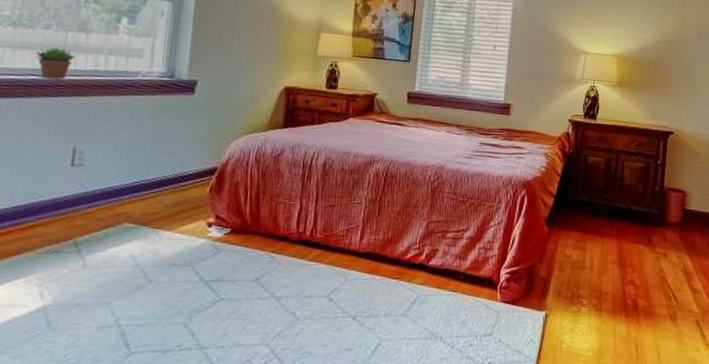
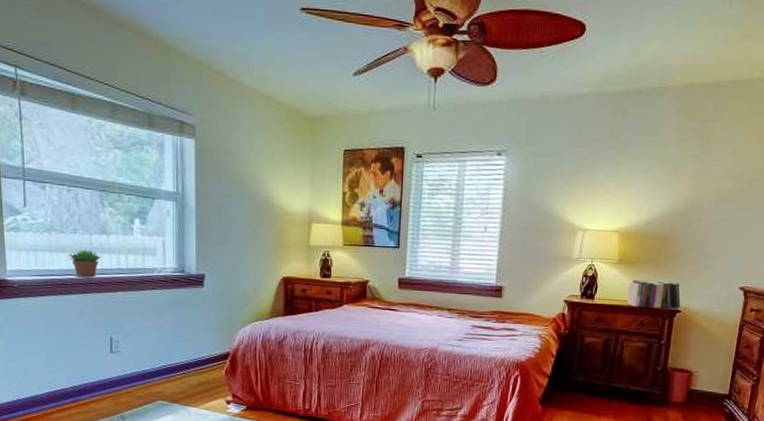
books: none [626,101,674,131] -> present [627,279,681,309]

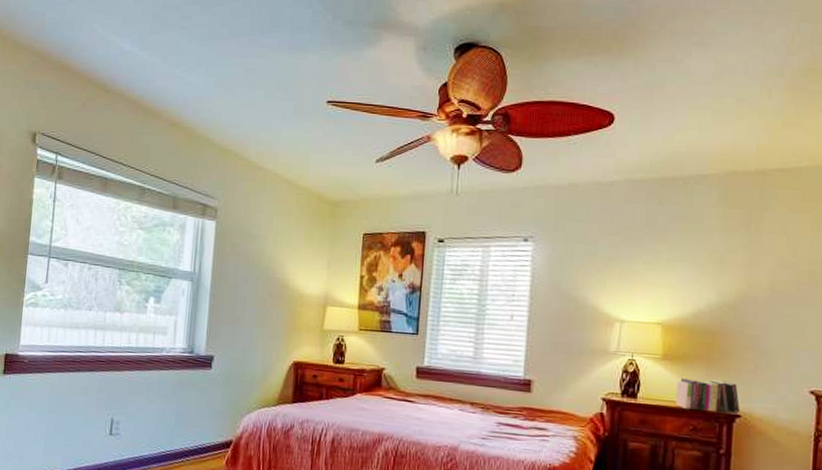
succulent plant: present [68,250,101,279] -> none [81,327,113,356]

